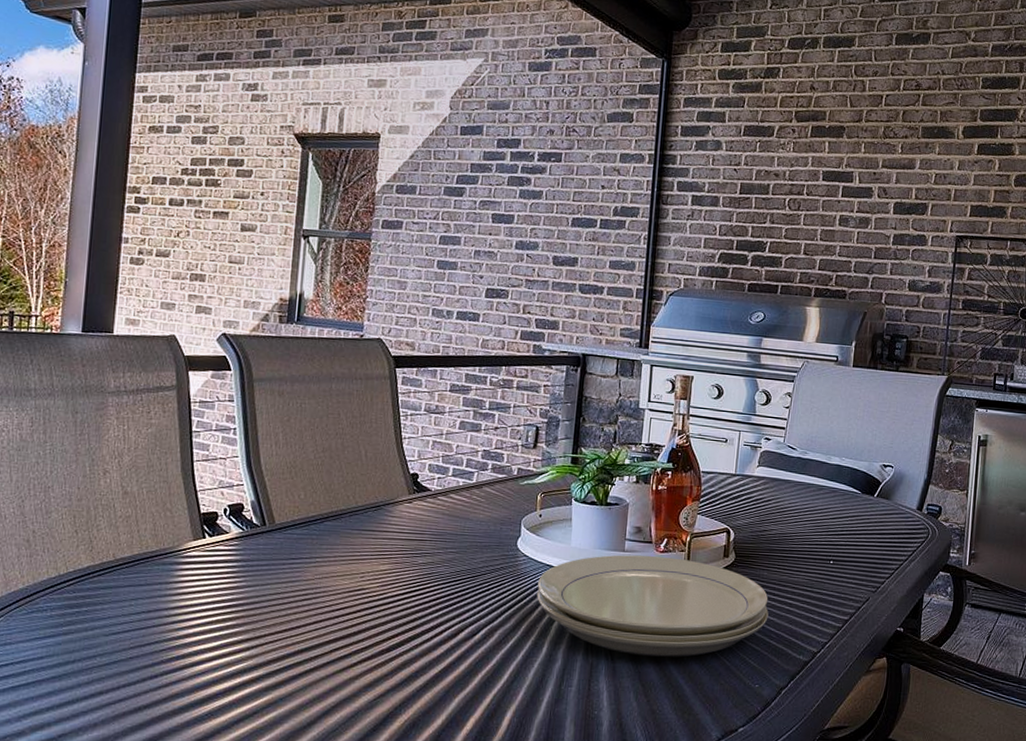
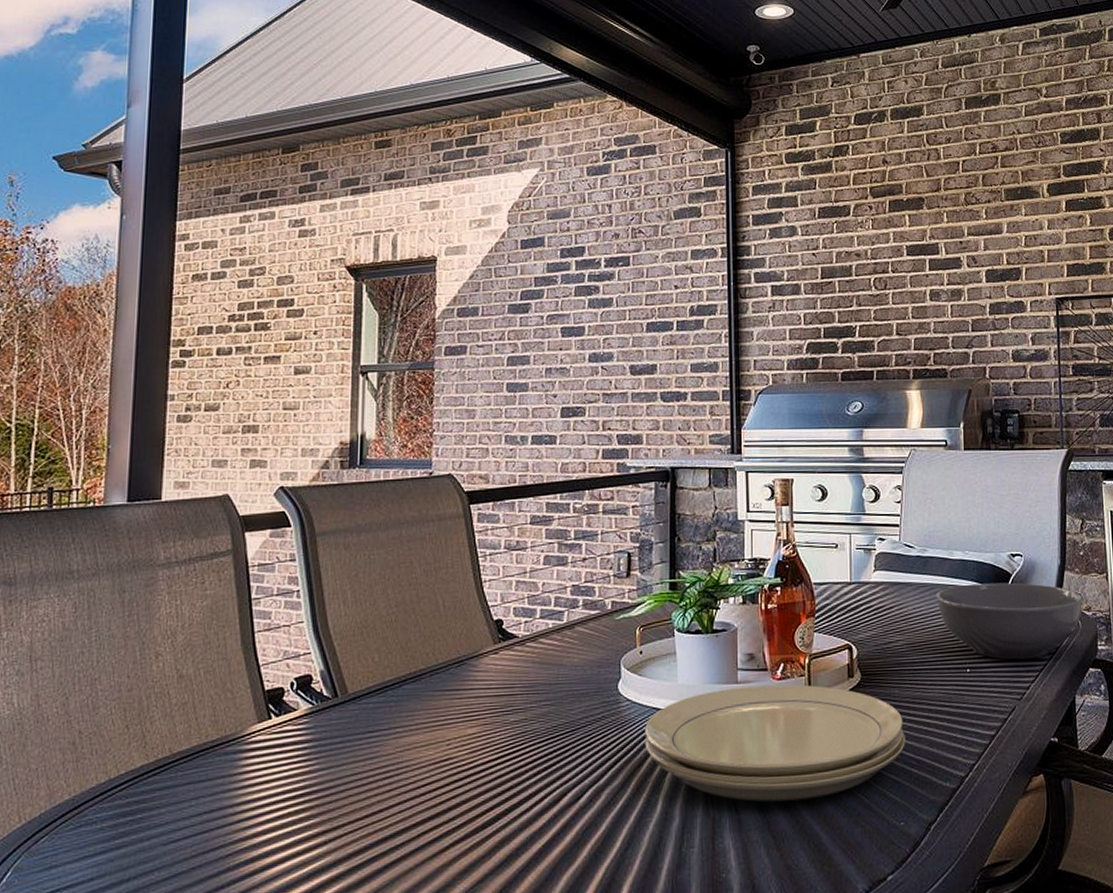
bowl: none [810,487,944,558] -> present [935,582,1084,660]

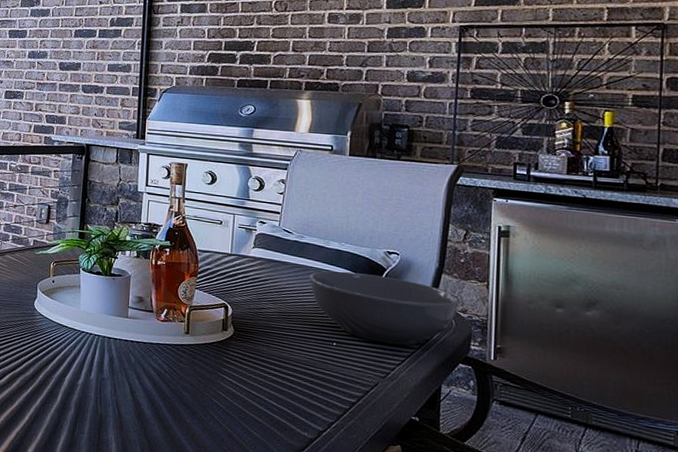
plate: present [645,684,905,803] -> none [52,320,270,420]

